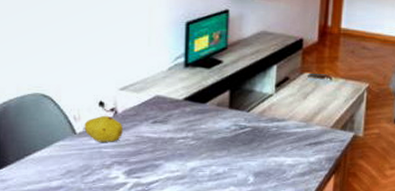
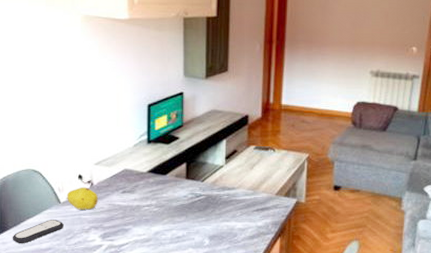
remote control: none [13,153,80,182] -> present [12,220,64,244]

